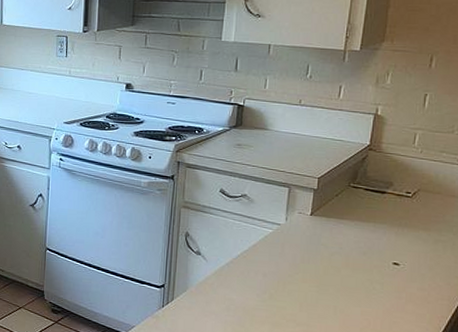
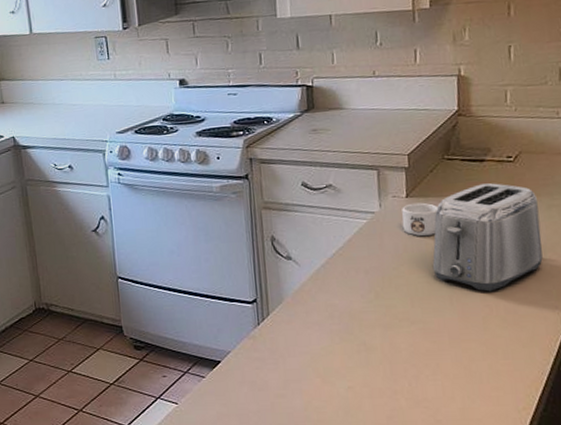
mug: none [303,221,338,252] -> present [402,202,439,237]
toaster: none [323,213,427,308] -> present [432,183,543,292]

